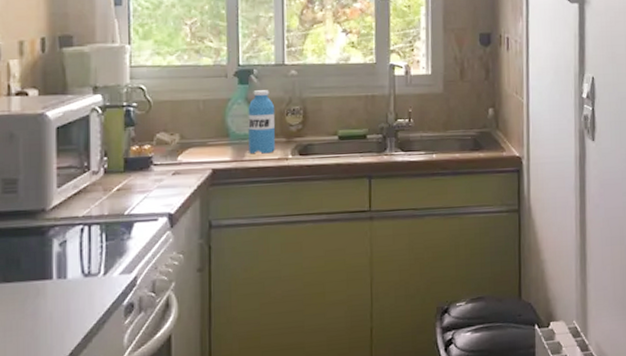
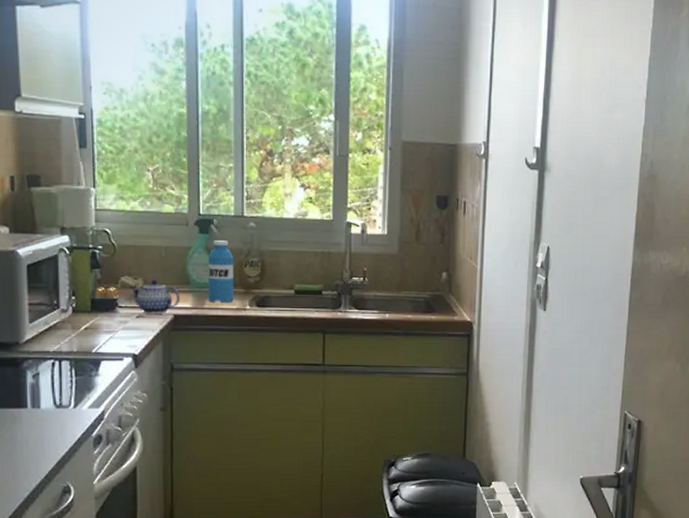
teapot: none [165,134,220,170] -> present [129,279,181,314]

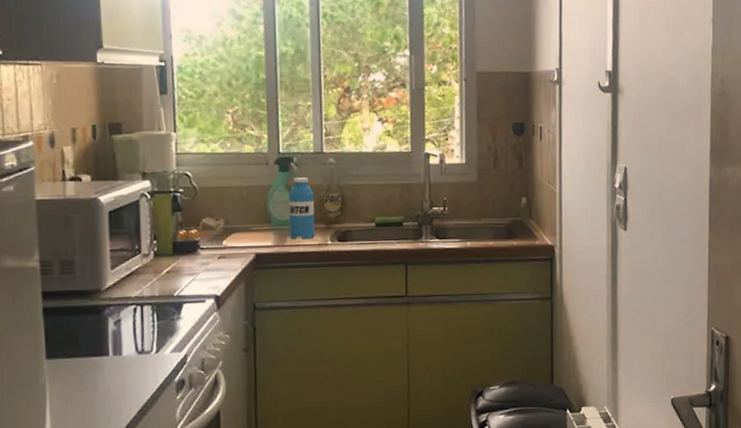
teapot: present [129,279,181,314] -> none [211,219,262,254]

